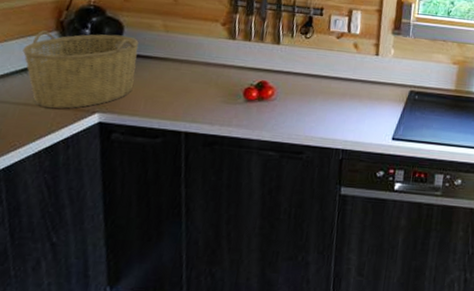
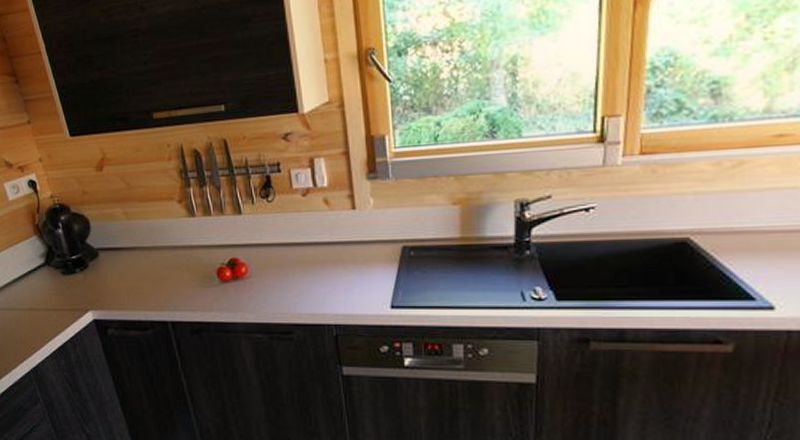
basket: present [22,30,139,109] -> none [15,230,113,311]

